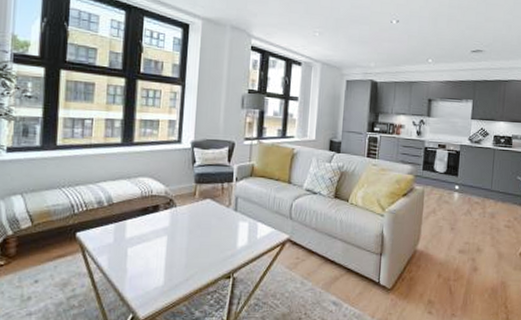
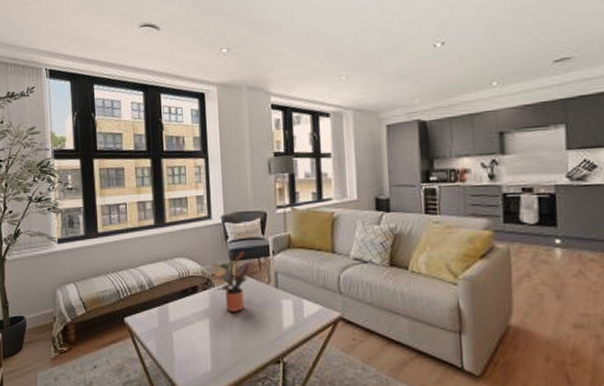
potted plant: none [172,176,214,231] -> present [208,252,251,312]

